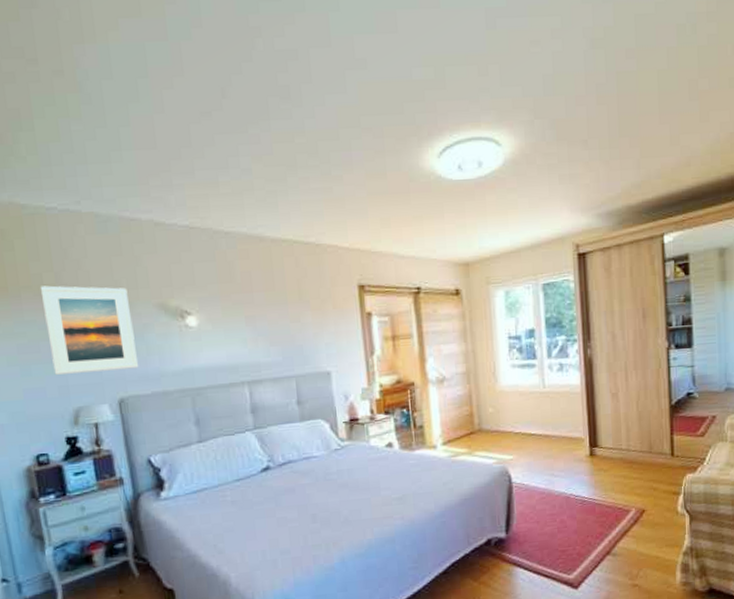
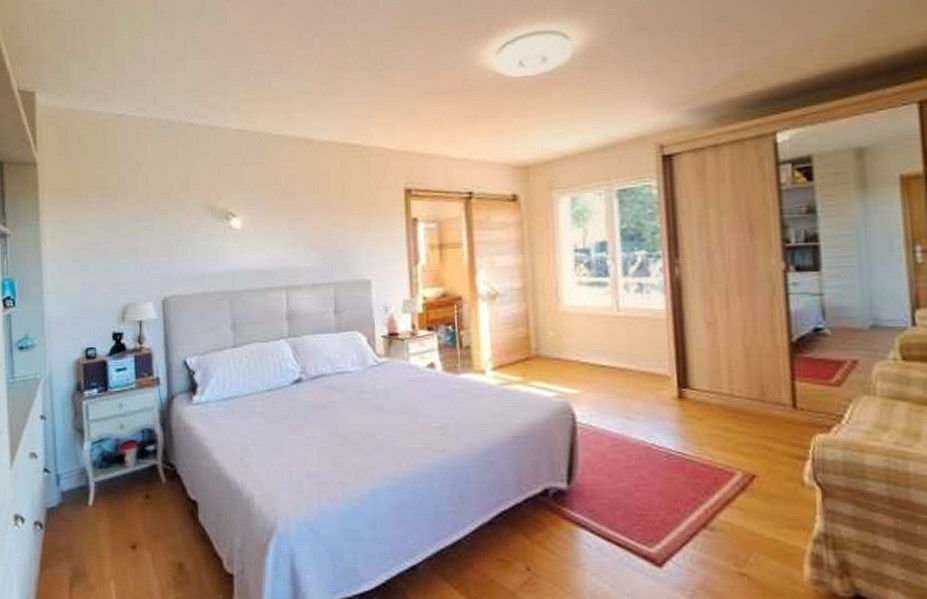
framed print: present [40,285,139,375] -> none [104,186,184,271]

